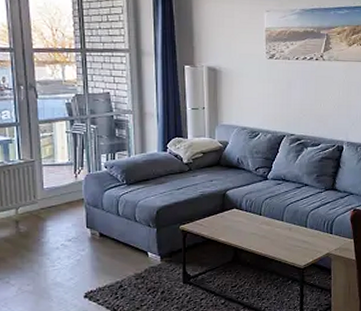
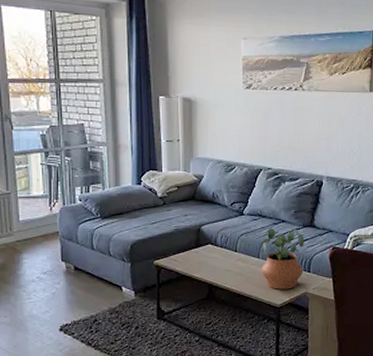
potted plant: none [284,192,327,251] -> present [260,228,305,289]

